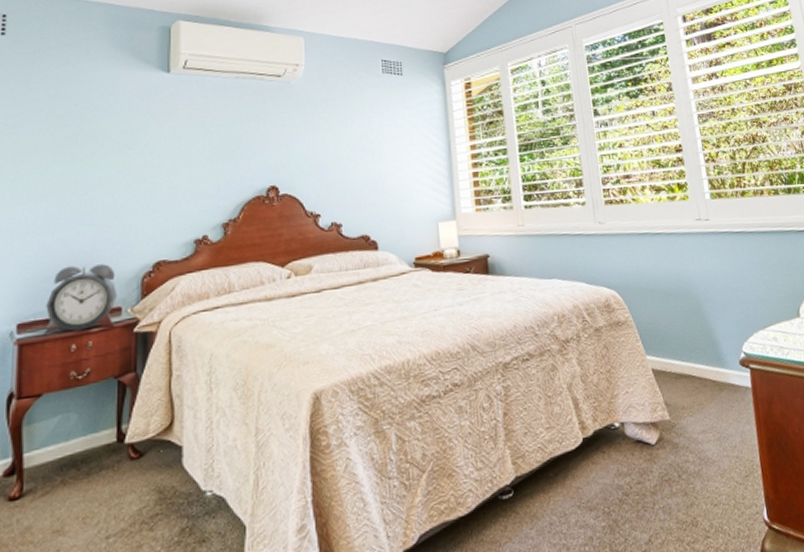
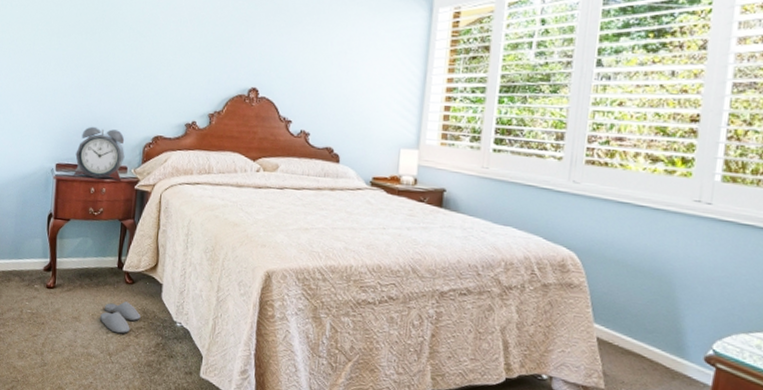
slippers: none [94,484,155,535] -> present [99,301,141,334]

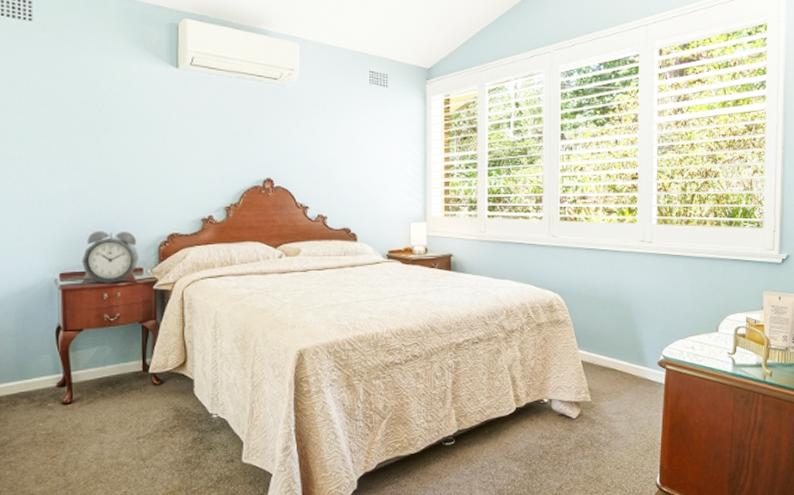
slippers: present [99,301,141,334] -> none [127,403,173,437]

